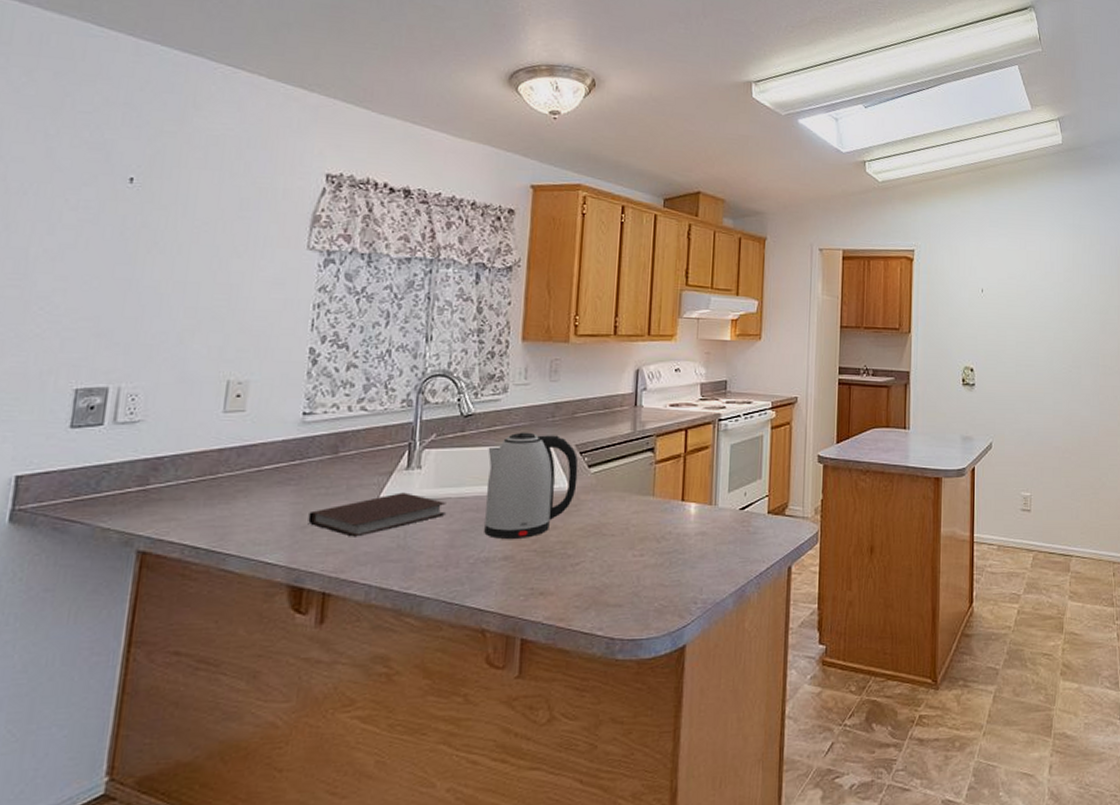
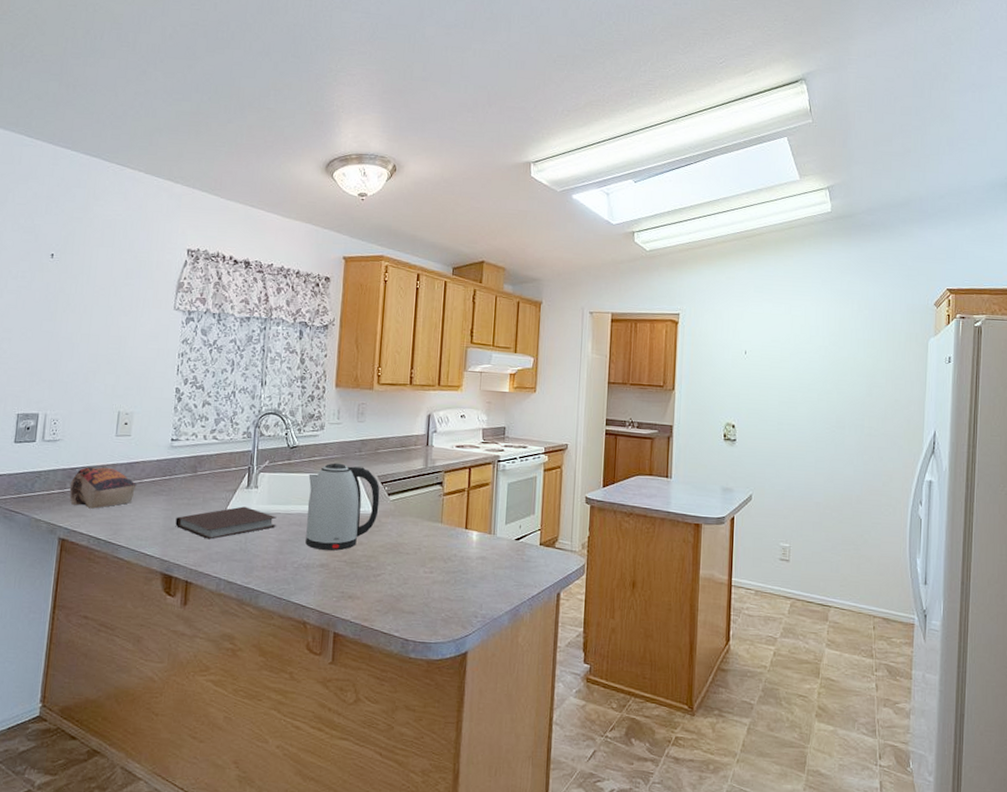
bag: none [153,453,254,509] -> present [69,466,137,509]

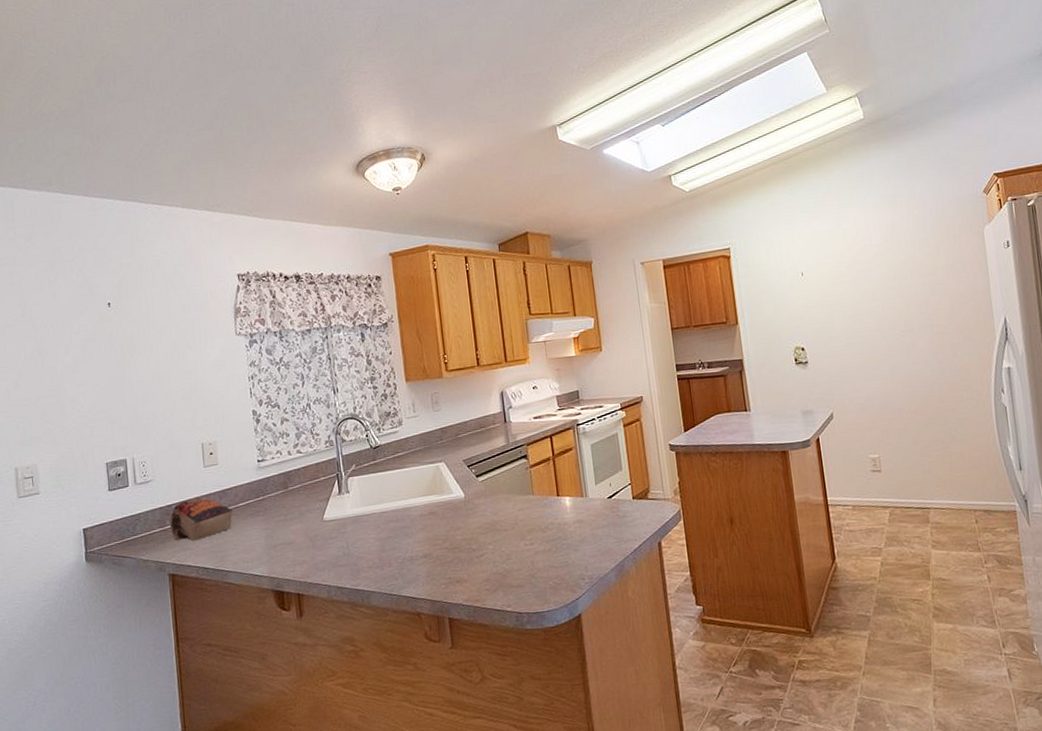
notebook: present [175,506,277,540] -> none [276,512,374,551]
kettle: present [305,463,380,551] -> none [396,454,470,542]

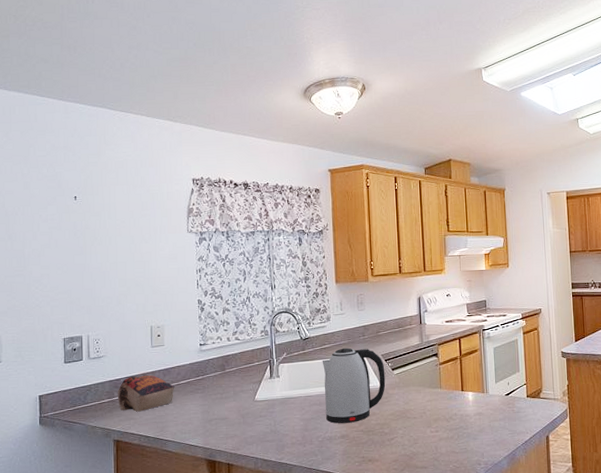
kettle: none [396,454,470,542] -> present [322,347,386,424]

